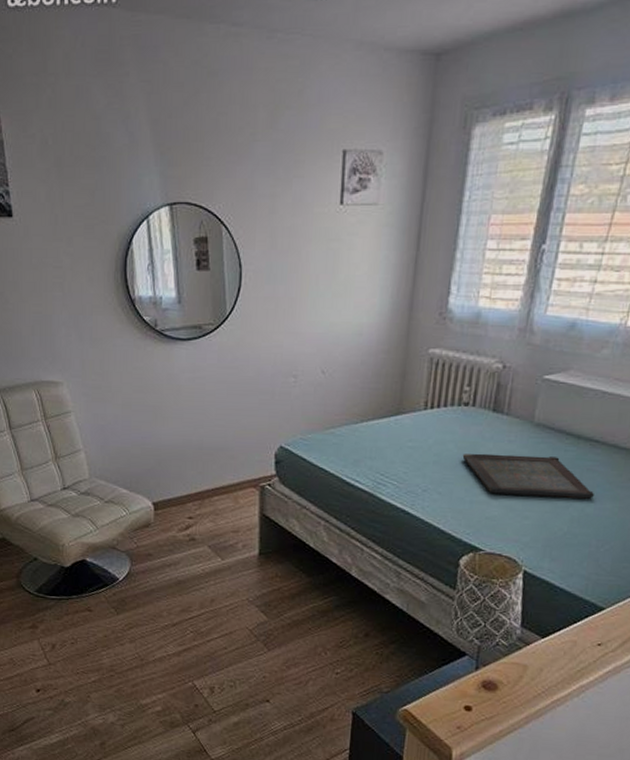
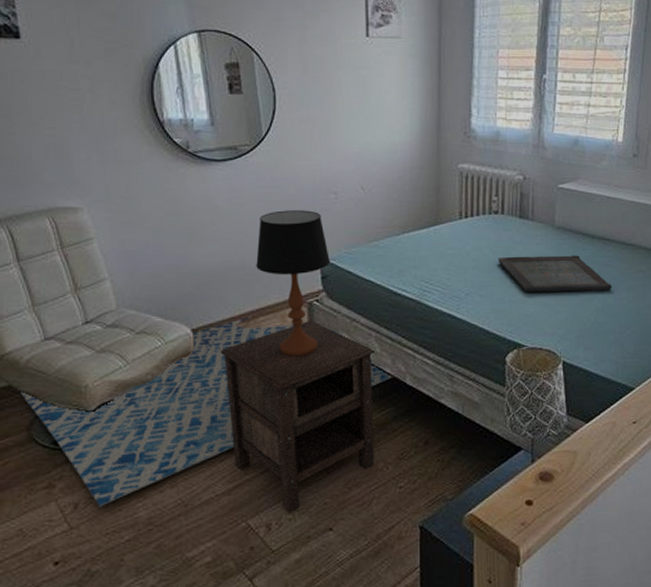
rug: none [10,494,340,650] -> present [18,316,395,507]
nightstand: none [177,503,322,680] -> present [220,320,374,512]
table lamp: none [213,392,286,538] -> present [256,210,331,357]

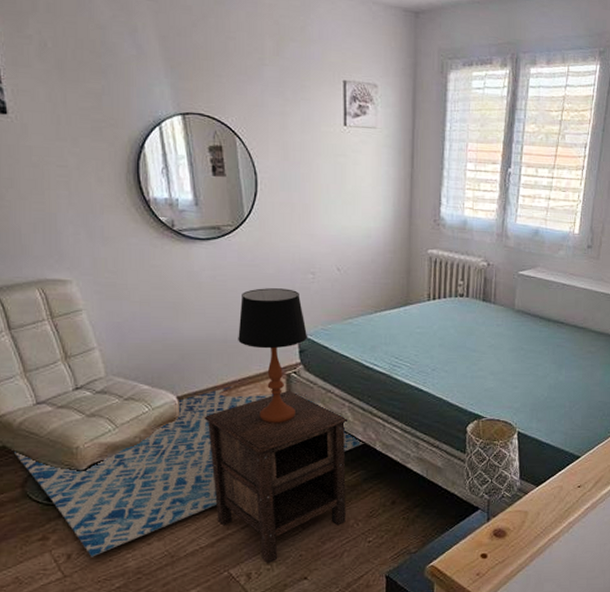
serving tray: present [498,255,612,292] -> none [462,336,564,369]

